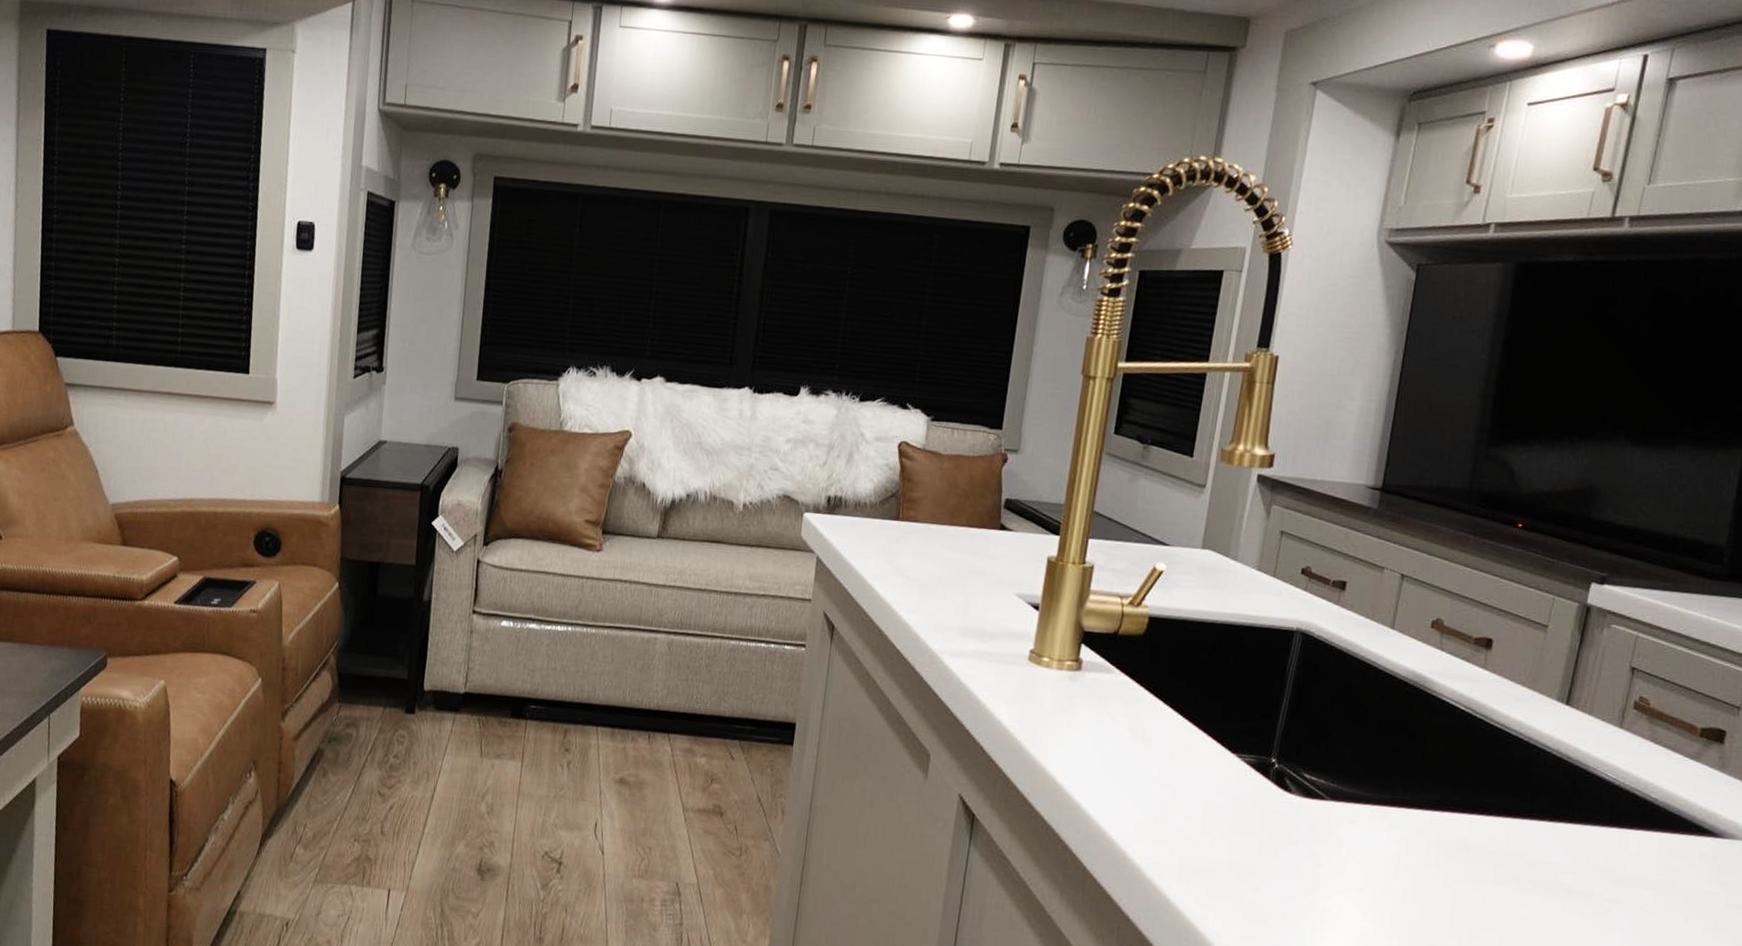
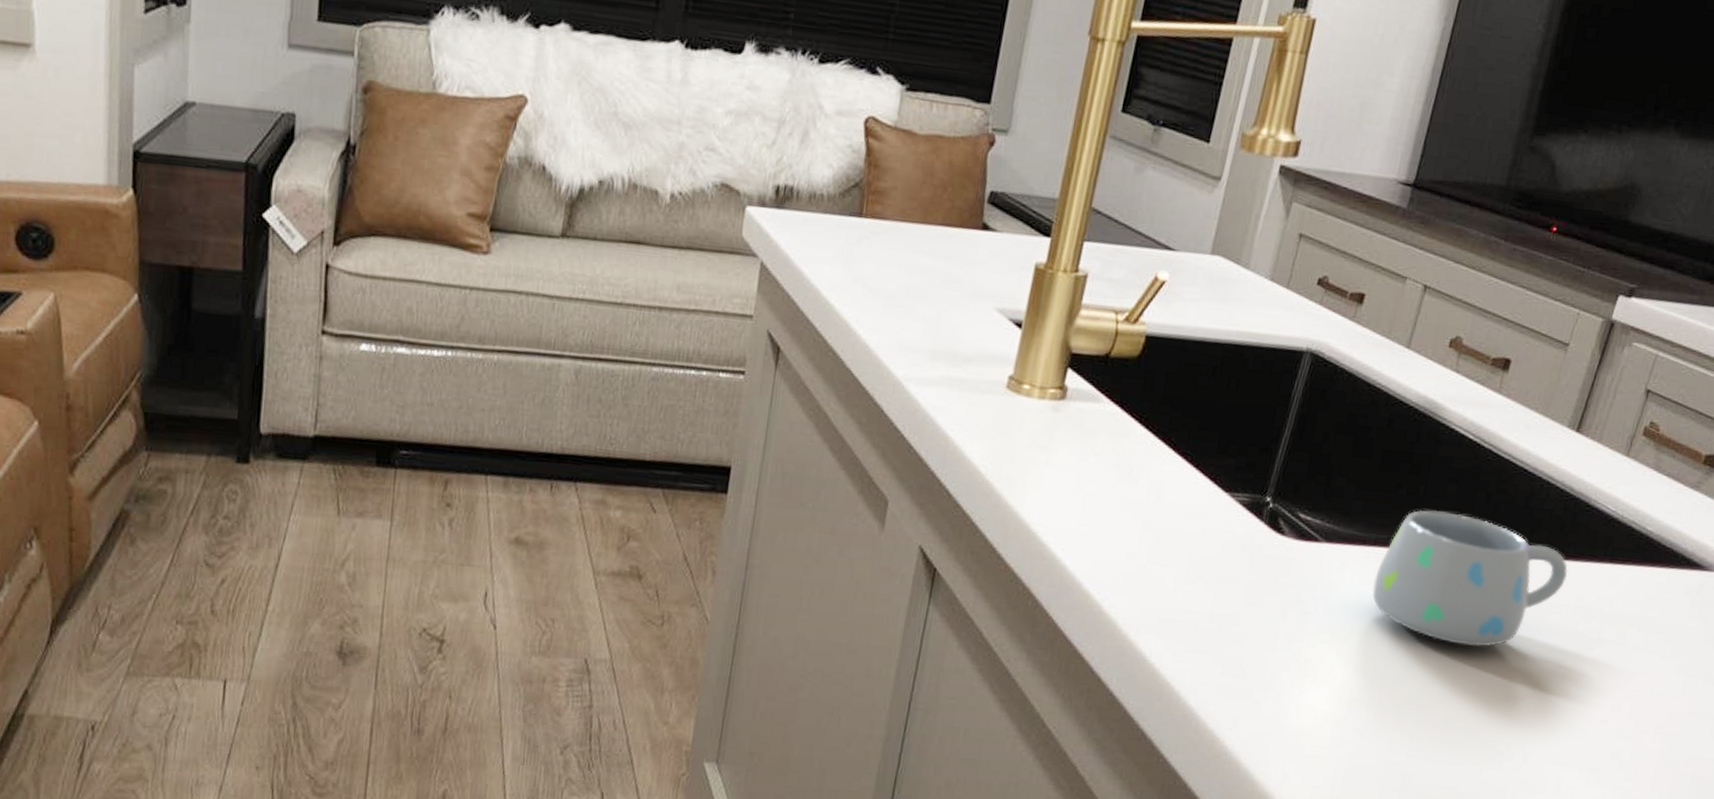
mug: none [1382,773,1575,903] -> present [1372,510,1568,647]

